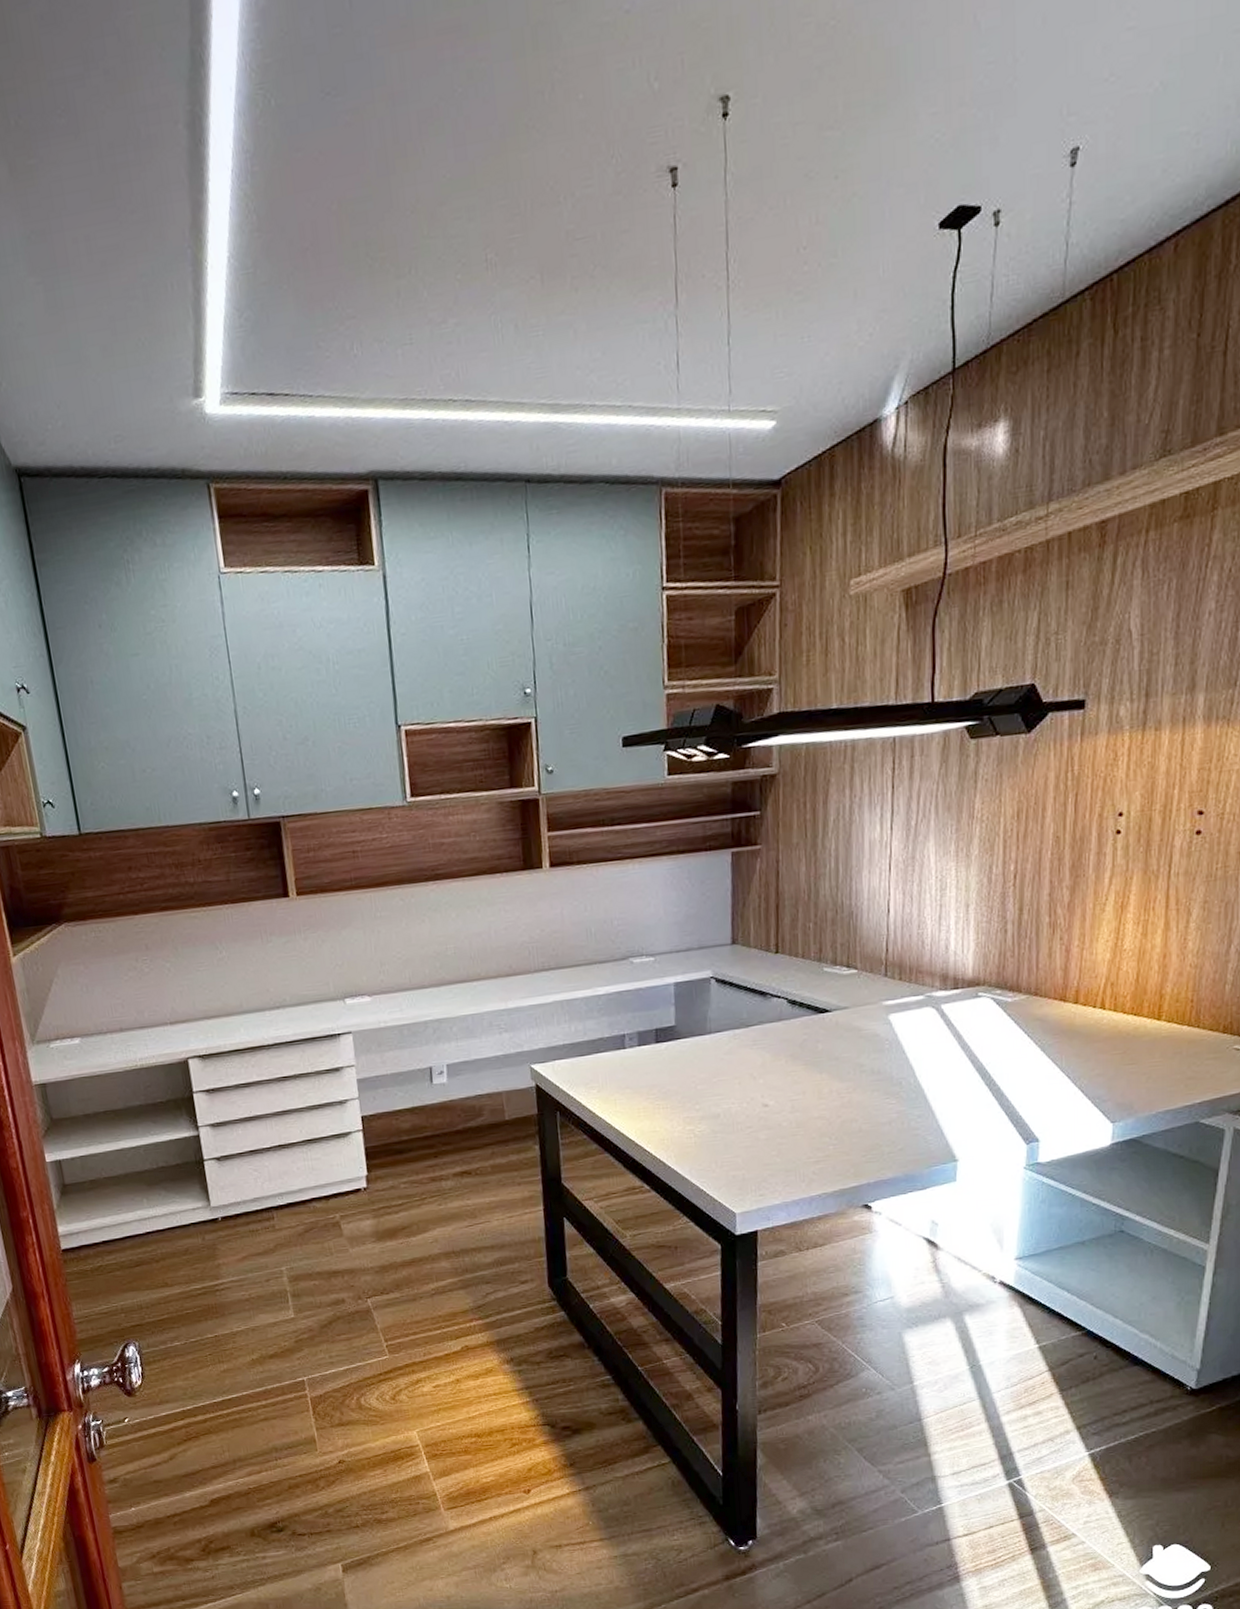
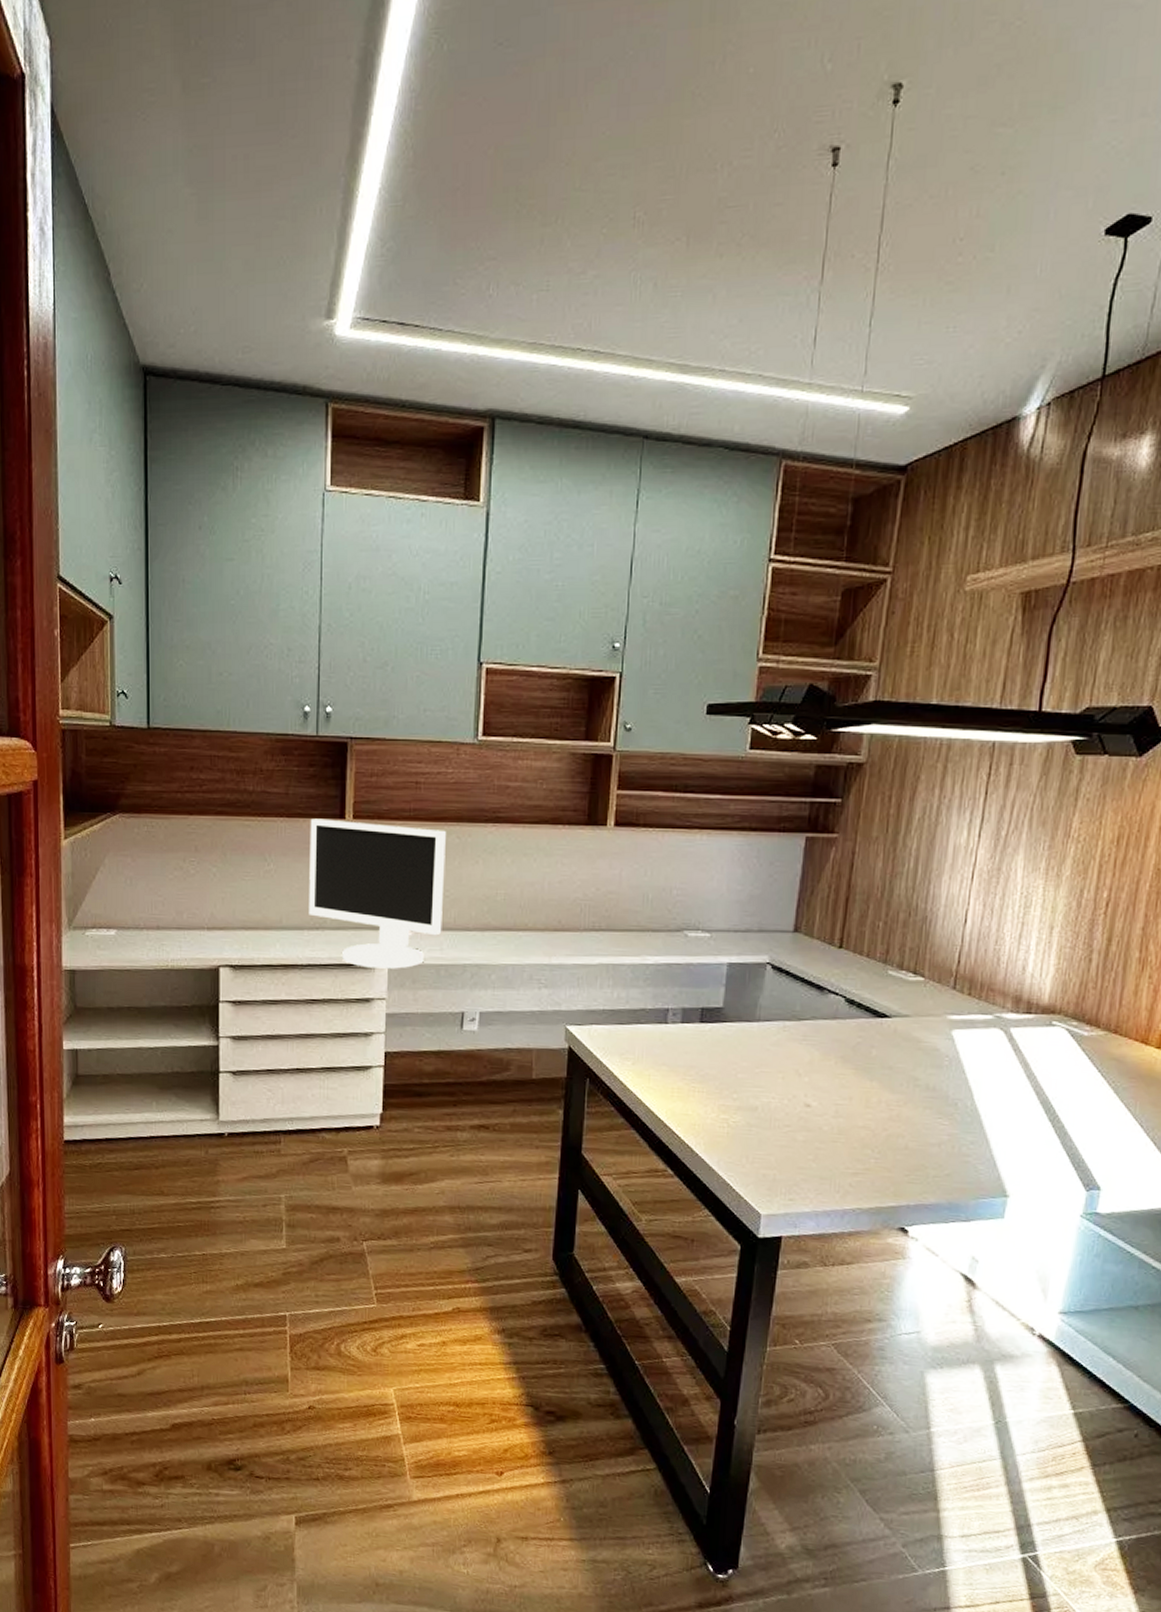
monitor: none [255,894,400,1039] -> present [309,818,446,969]

